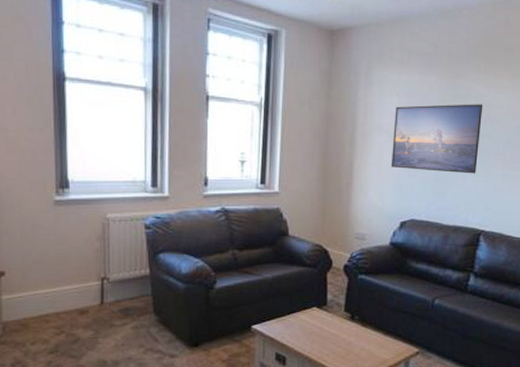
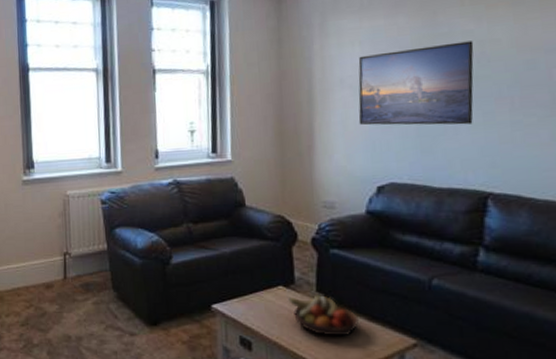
fruit bowl: none [320,313,376,349] -> present [288,294,359,337]

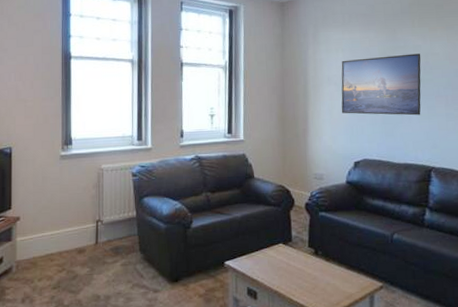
fruit bowl: present [288,294,359,337] -> none [287,249,340,284]

